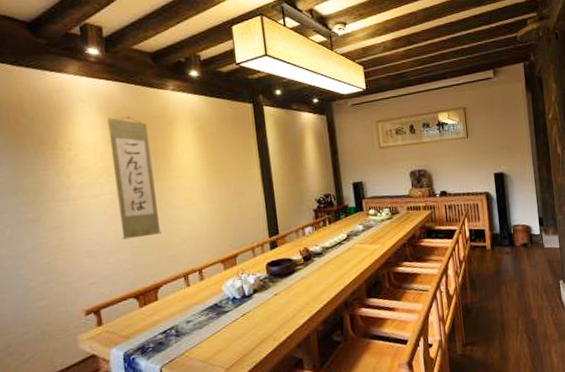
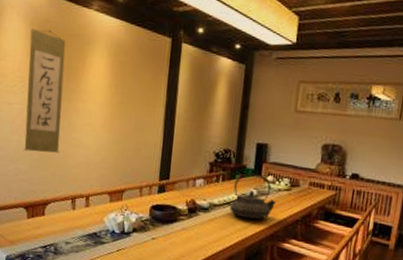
teapot: none [340,210,383,254] -> present [230,173,277,220]

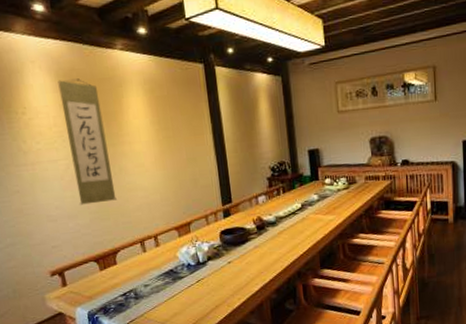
teapot: present [230,173,277,220] -> none [295,179,339,224]

